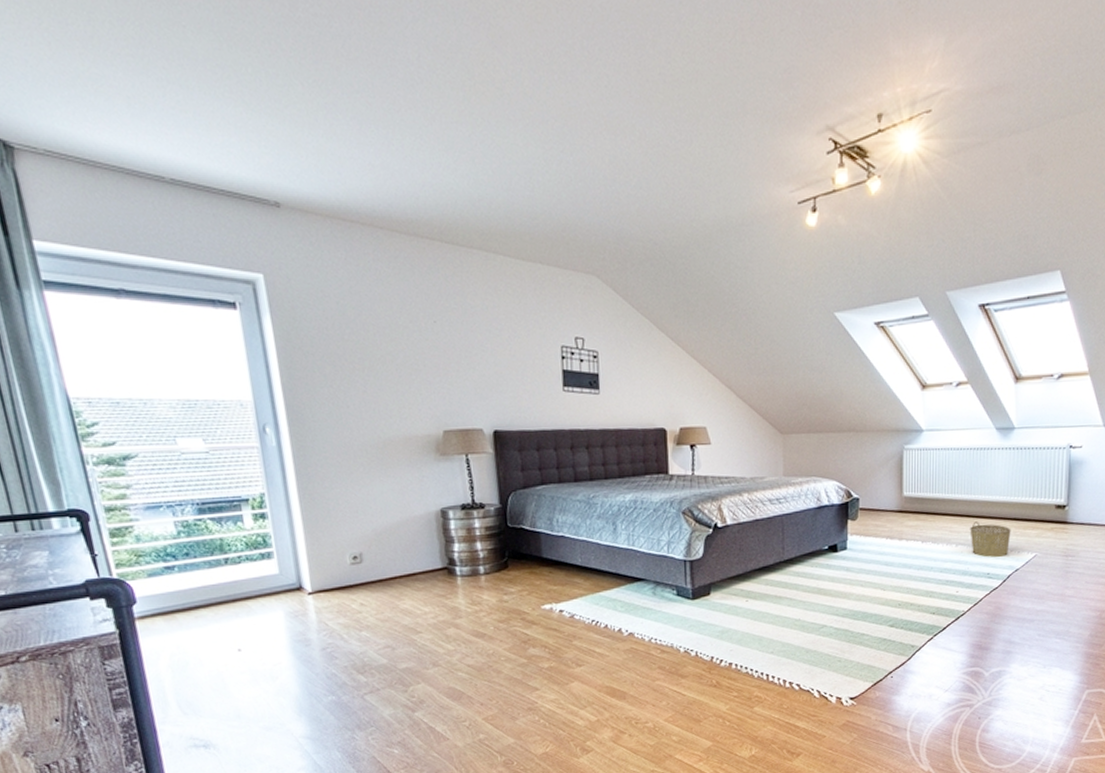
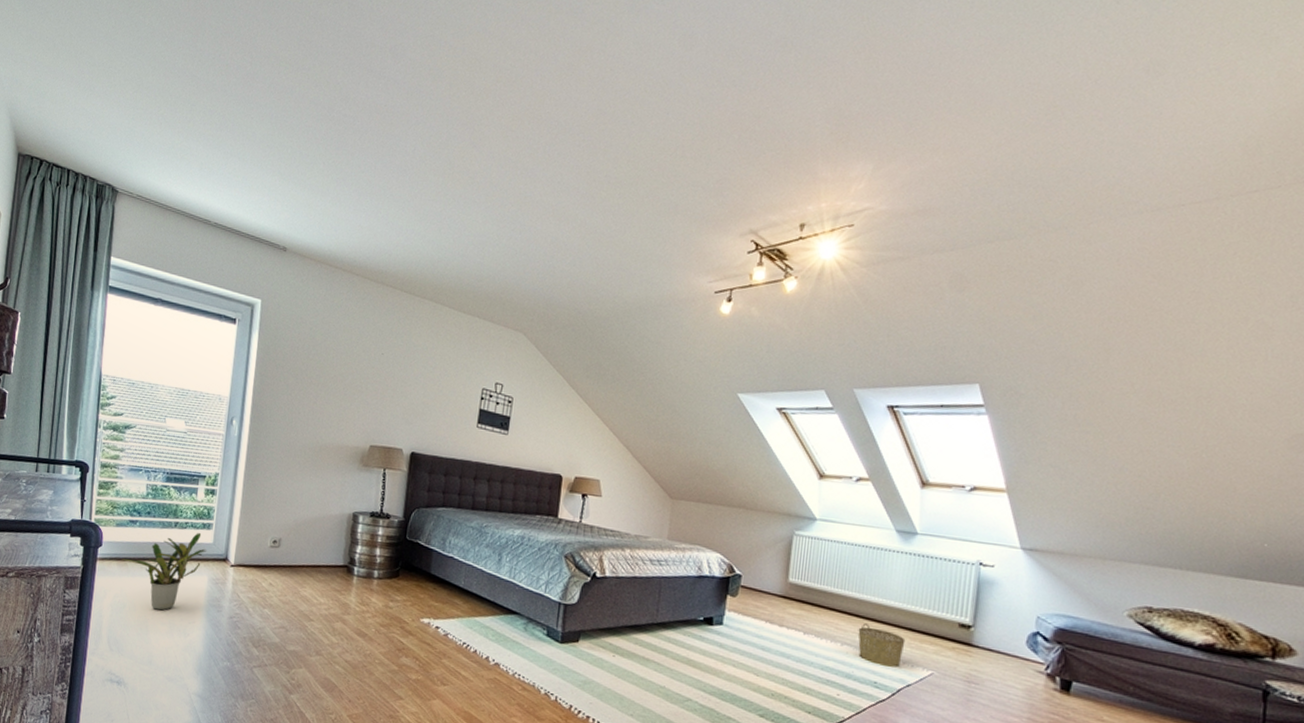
potted plant: none [167,564,274,660] -> present [121,532,207,611]

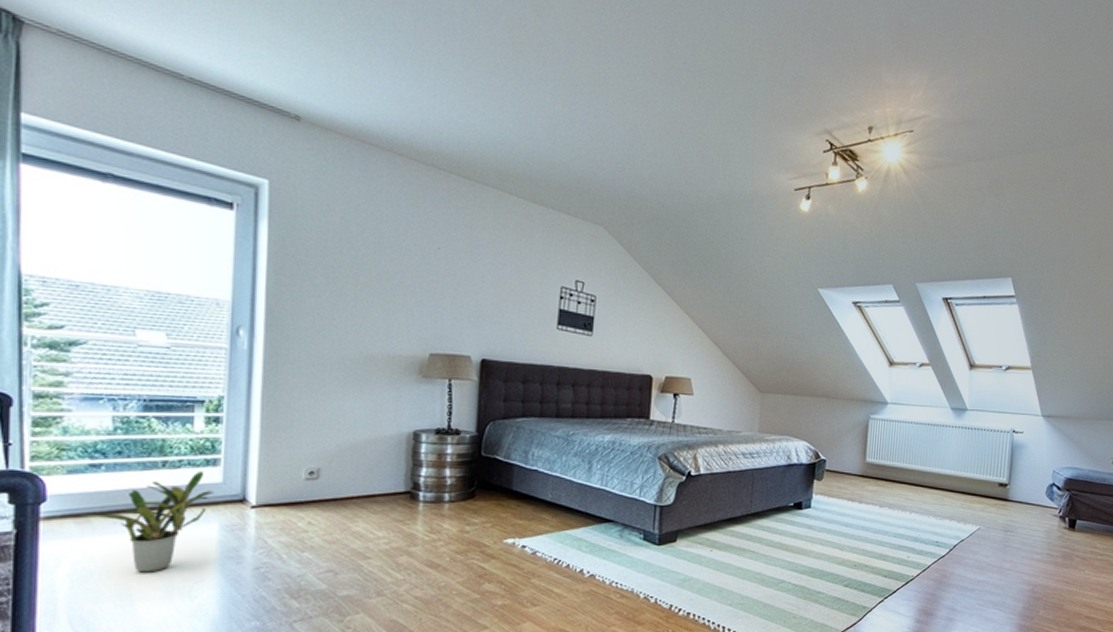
basket: present [858,623,906,667] -> none [923,492,960,527]

